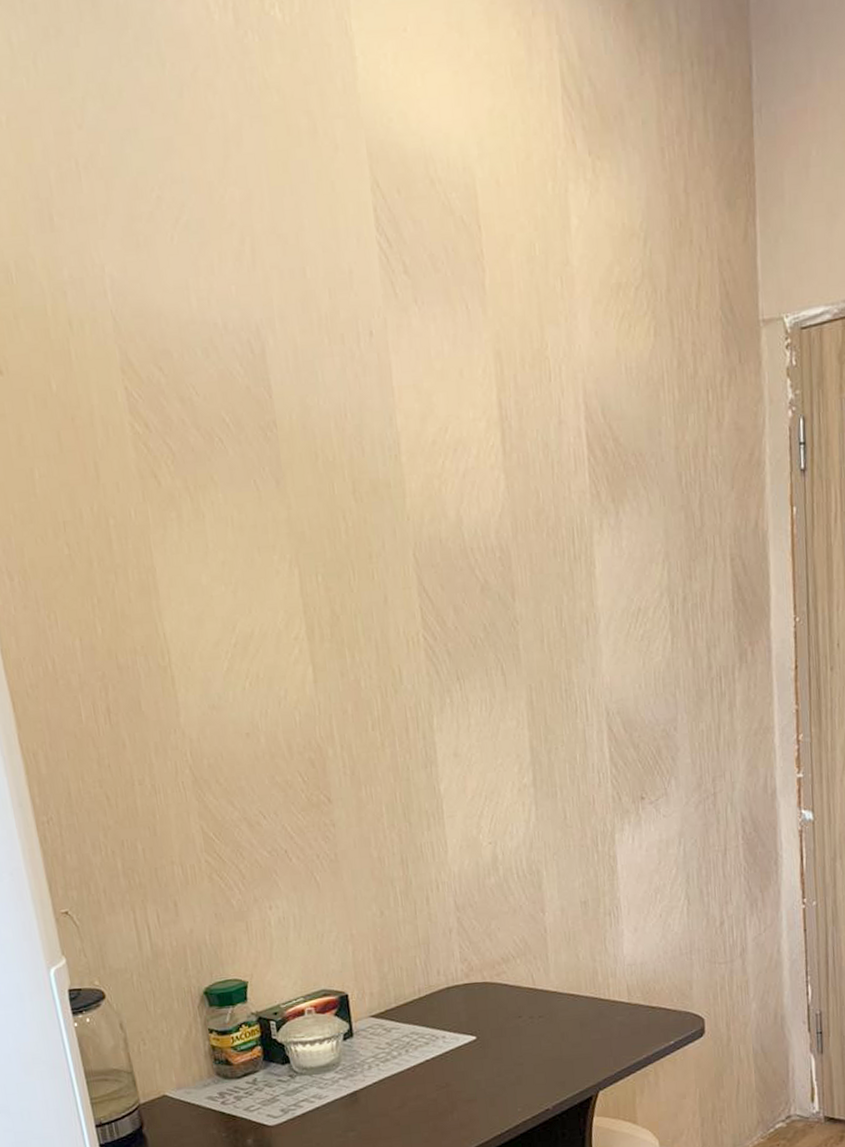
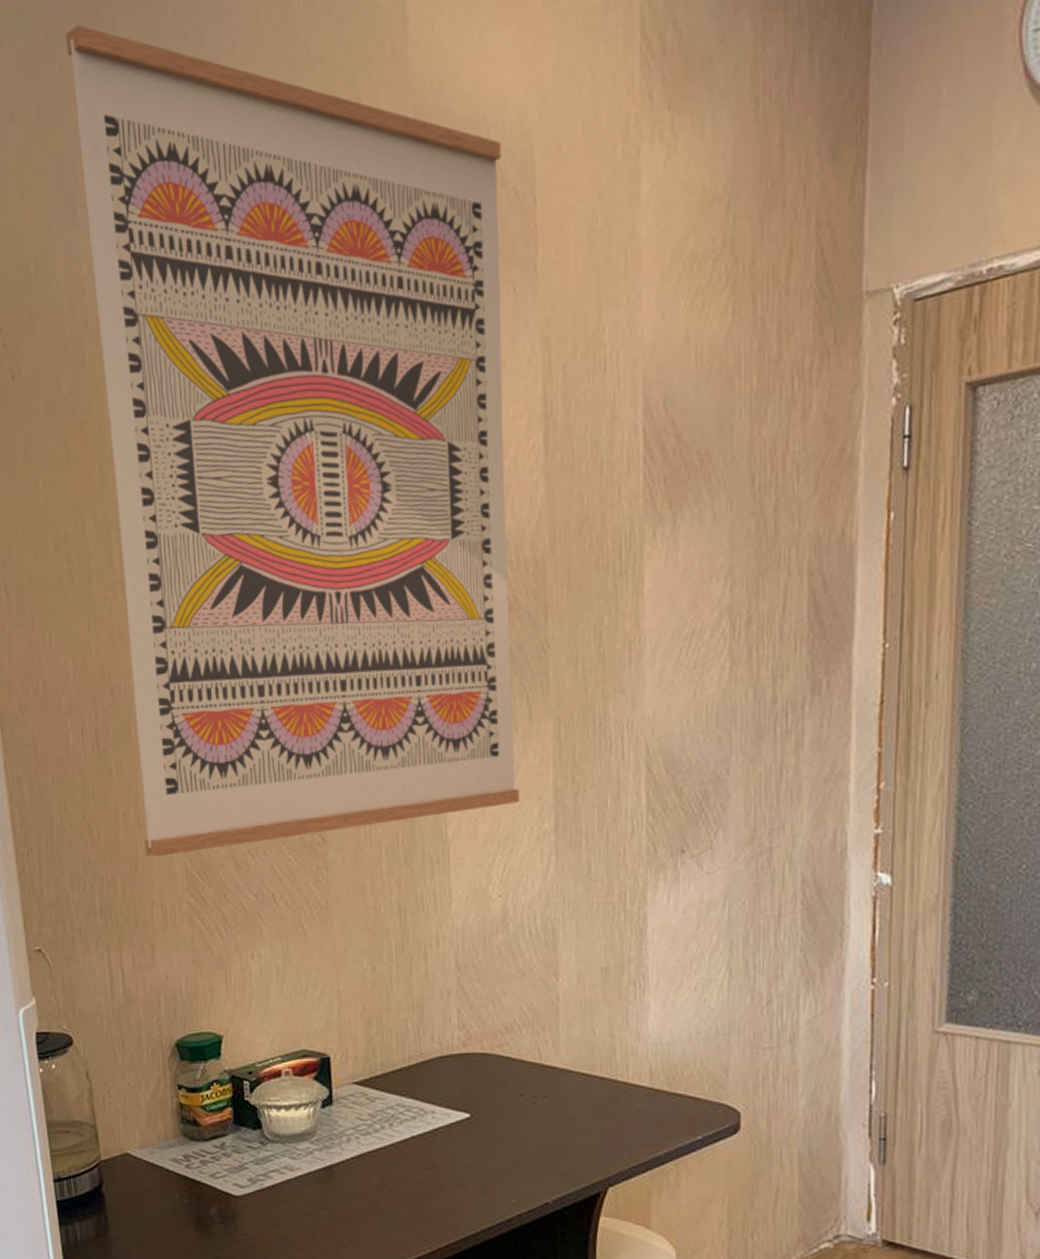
wall art: none [30,40,501,821] -> present [65,24,519,857]

